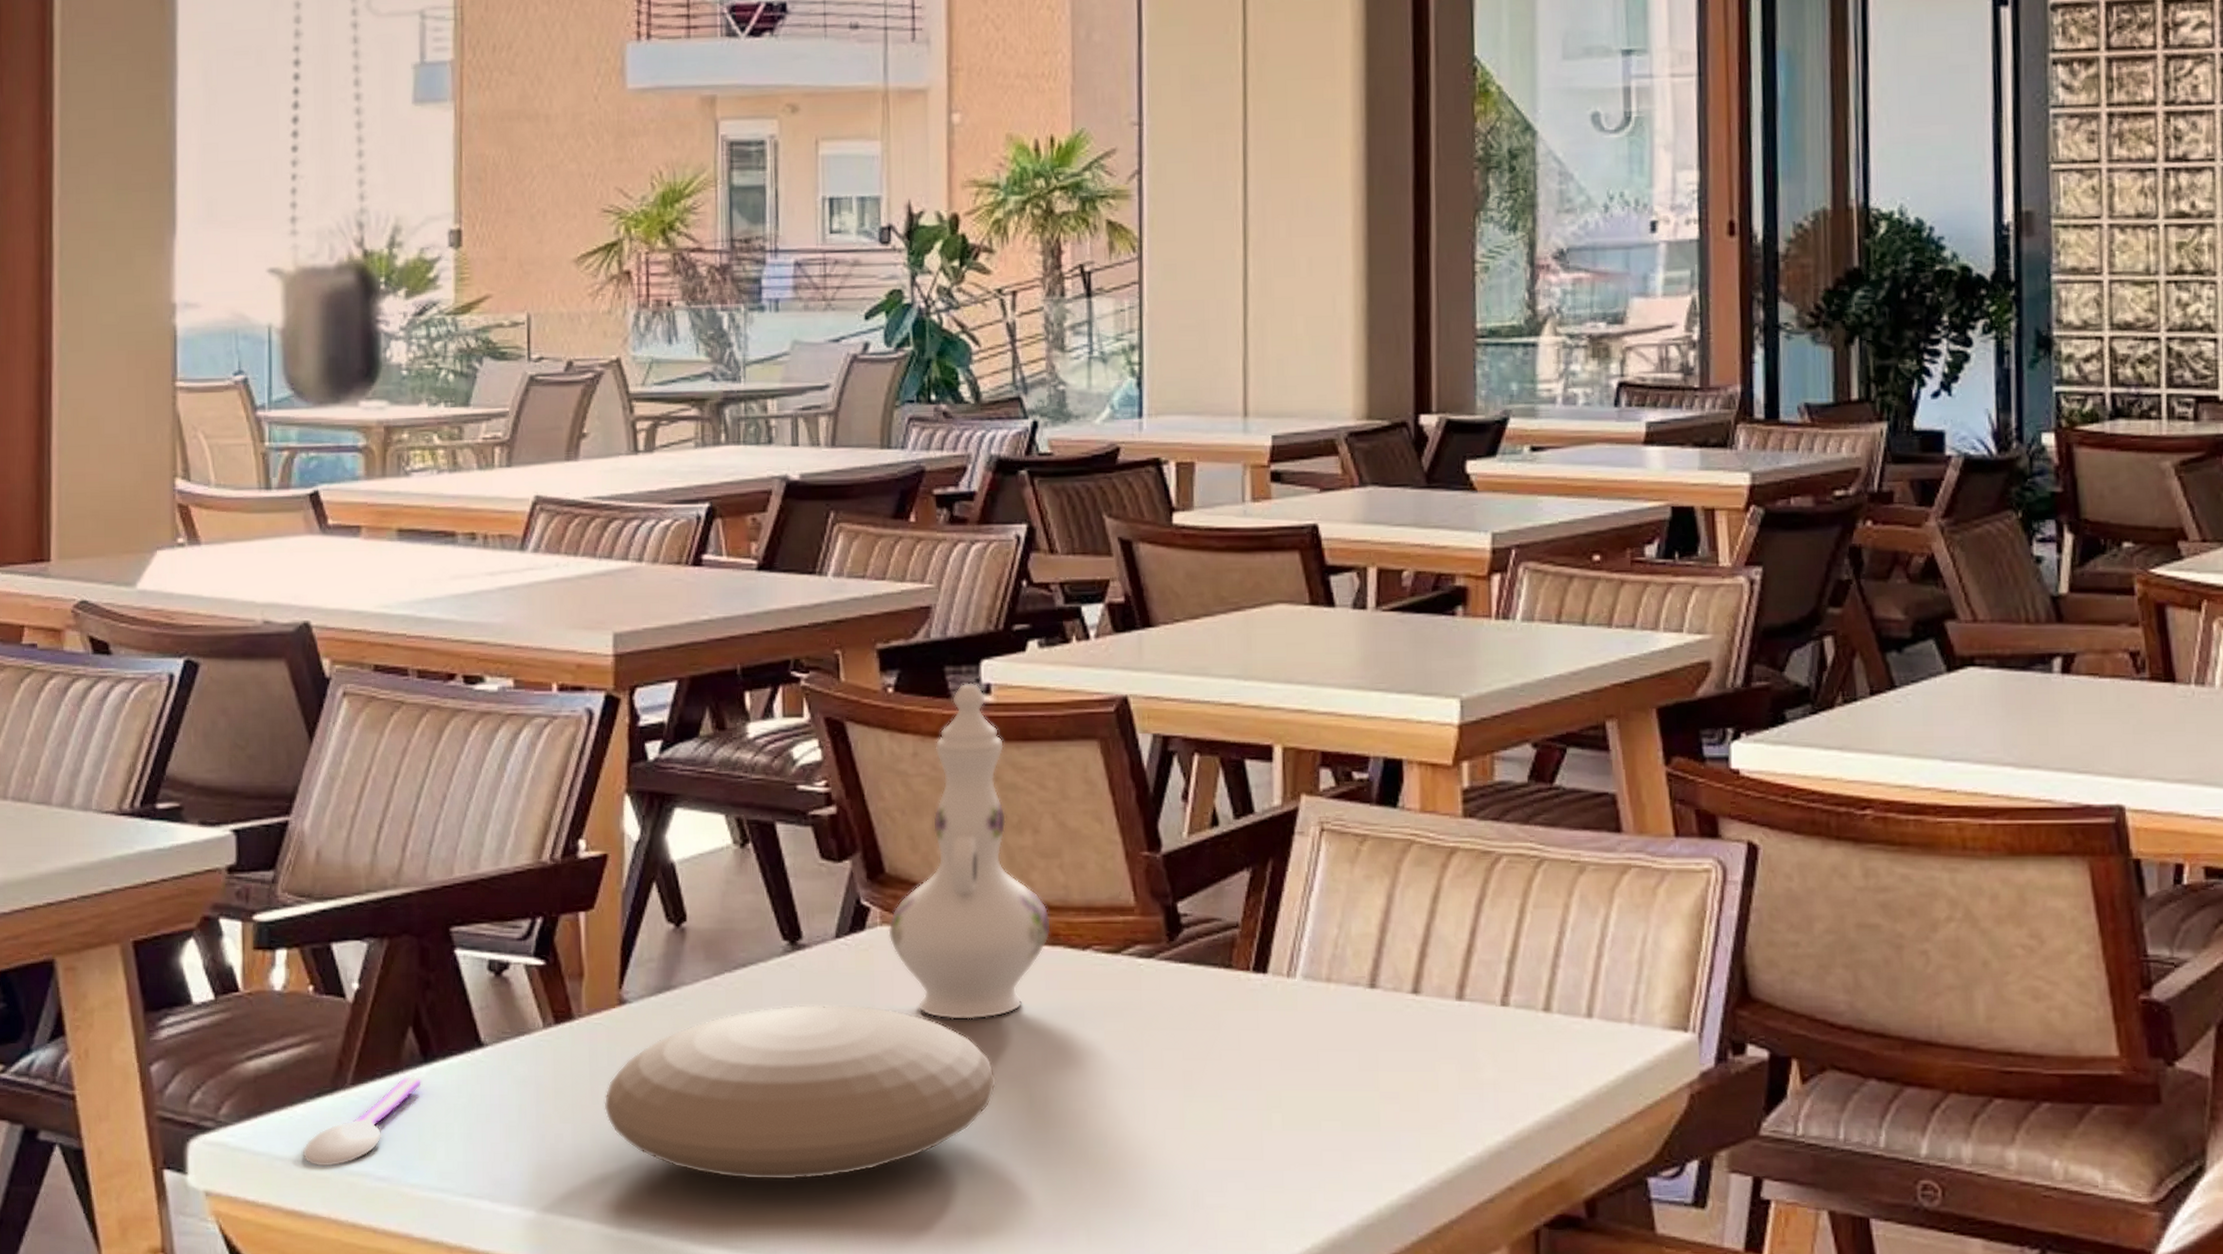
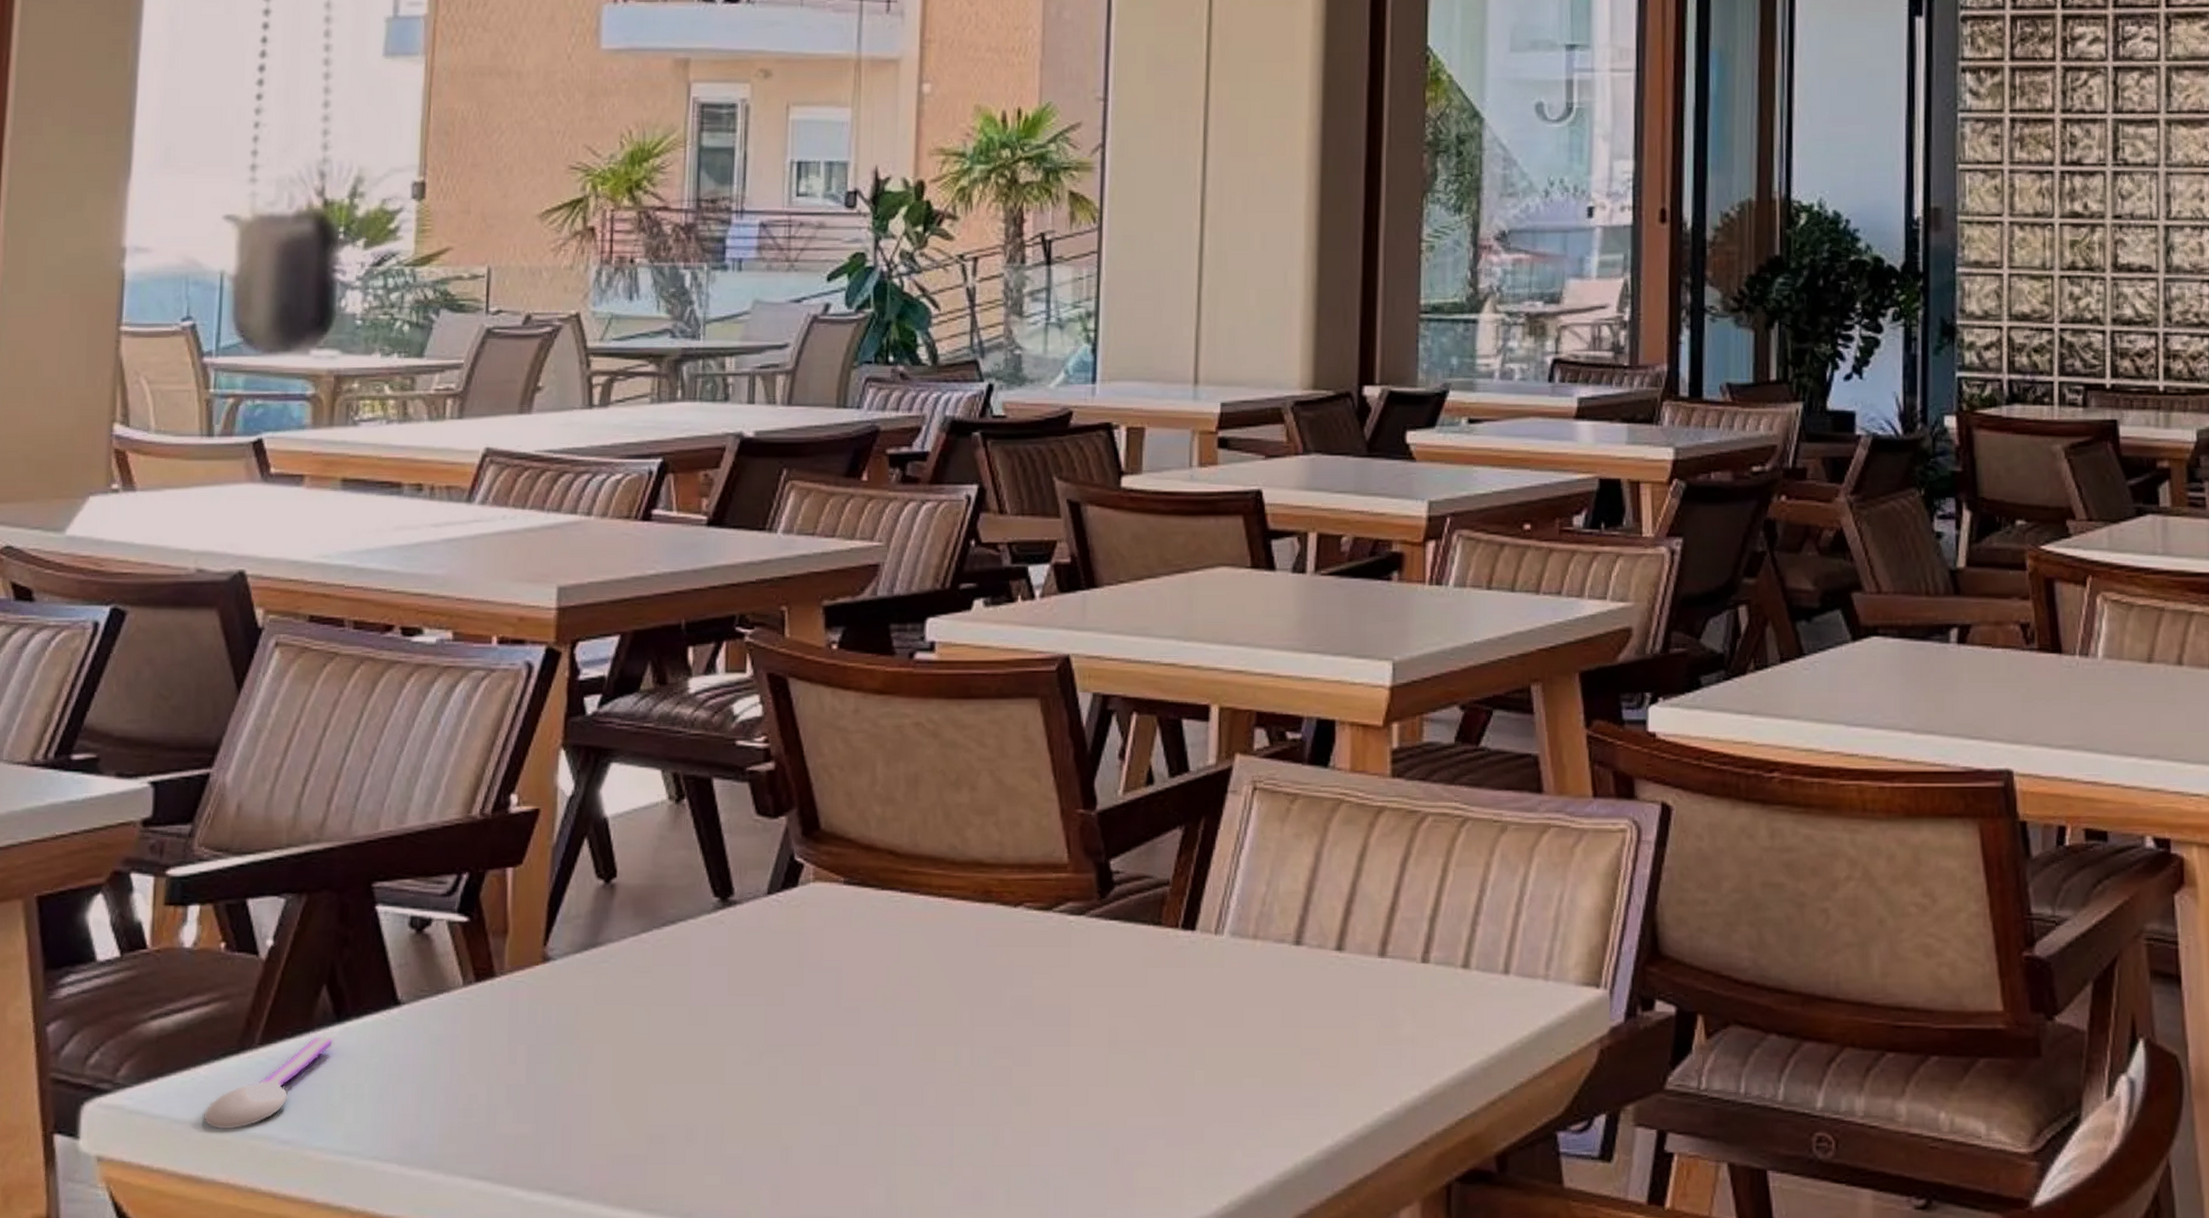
plate: present [604,1004,997,1181] -> none [521,961,923,1141]
ewer: present [888,683,1052,1020] -> none [821,640,985,977]

